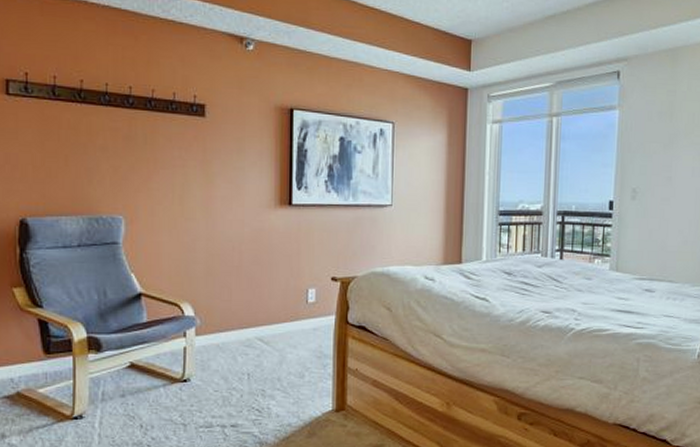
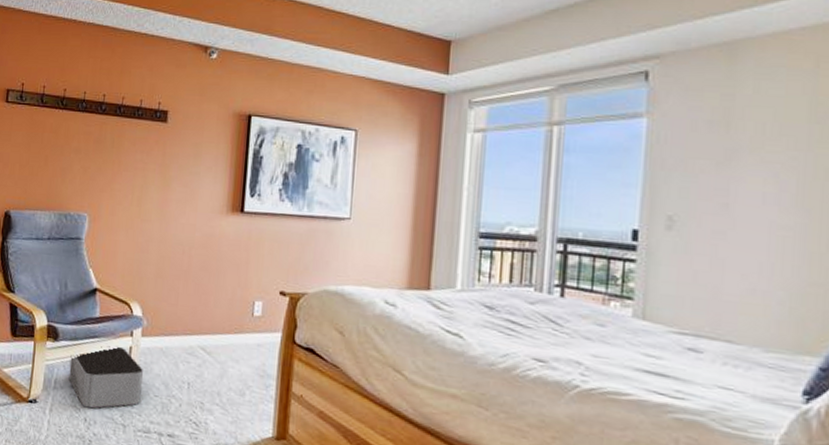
storage bin: none [118,348,201,414] -> present [68,346,143,409]

